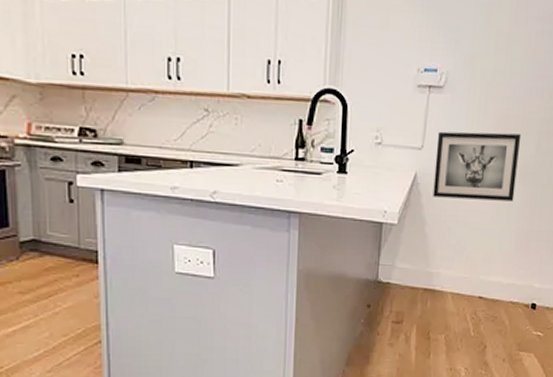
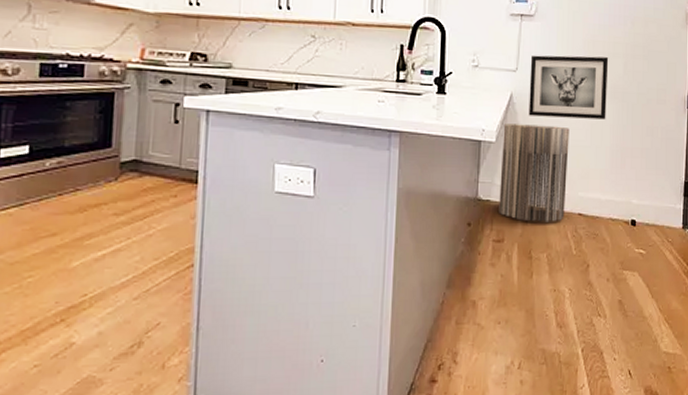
trash can: none [399,205,475,305] -> present [499,123,570,222]

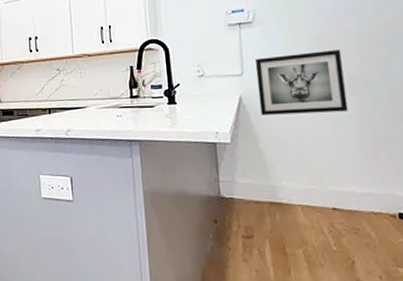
trash can: present [499,123,570,222] -> none [237,122,317,218]

